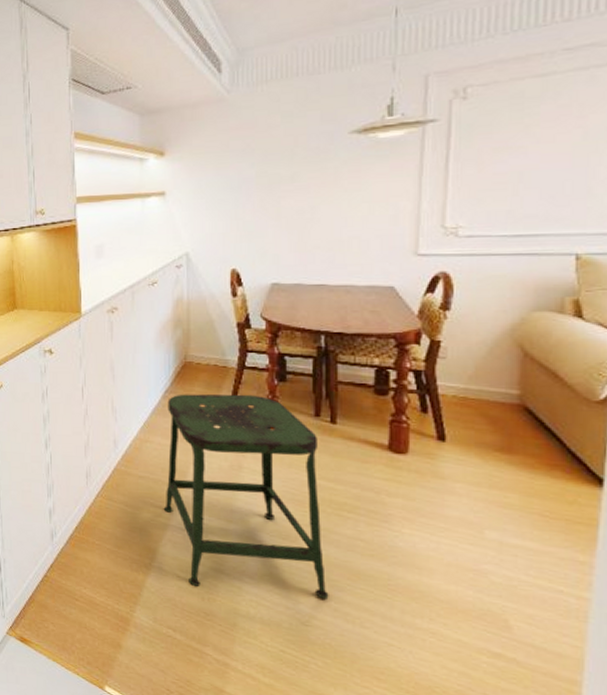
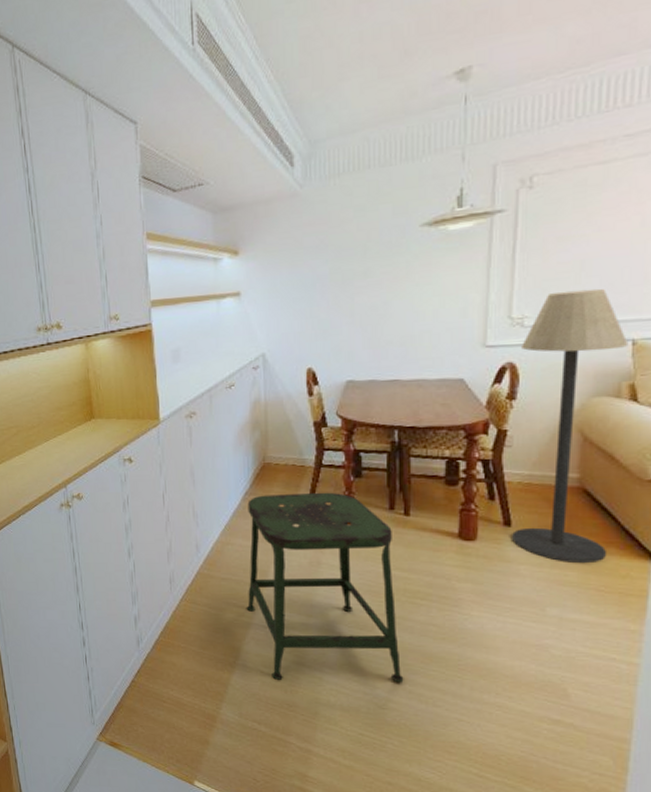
floor lamp: none [447,200,572,486] -> present [512,288,629,564]

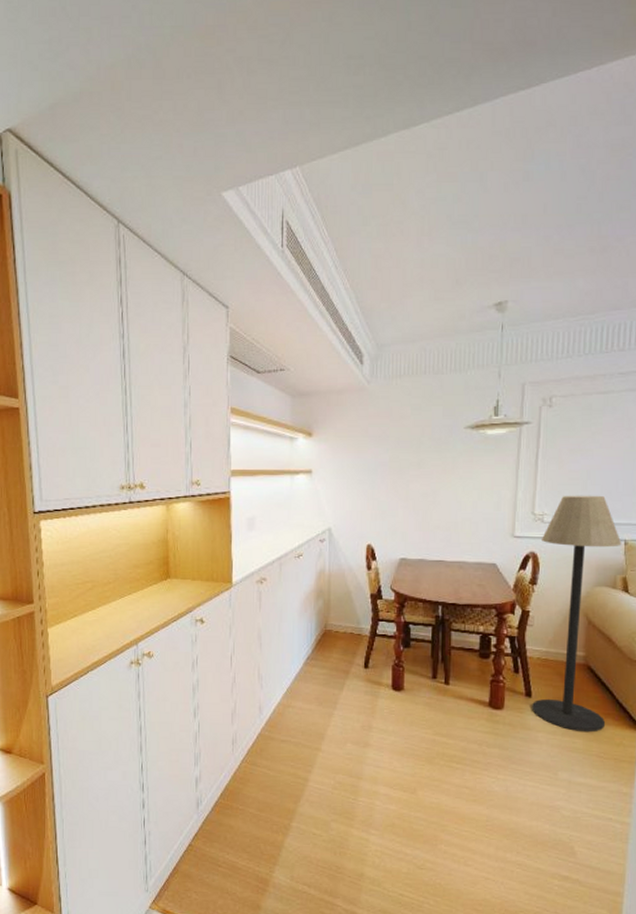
stool: present [246,492,404,683] -> none [302,660,440,843]

